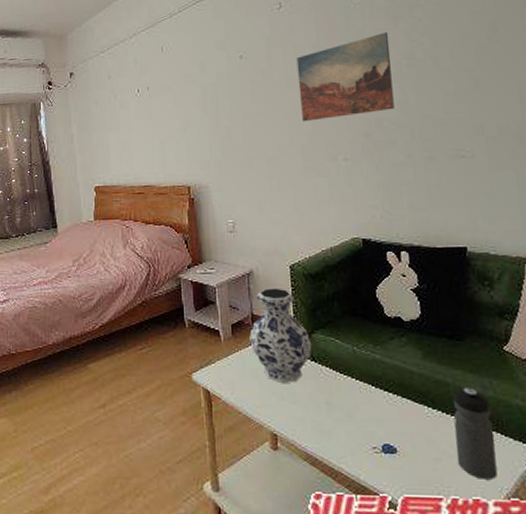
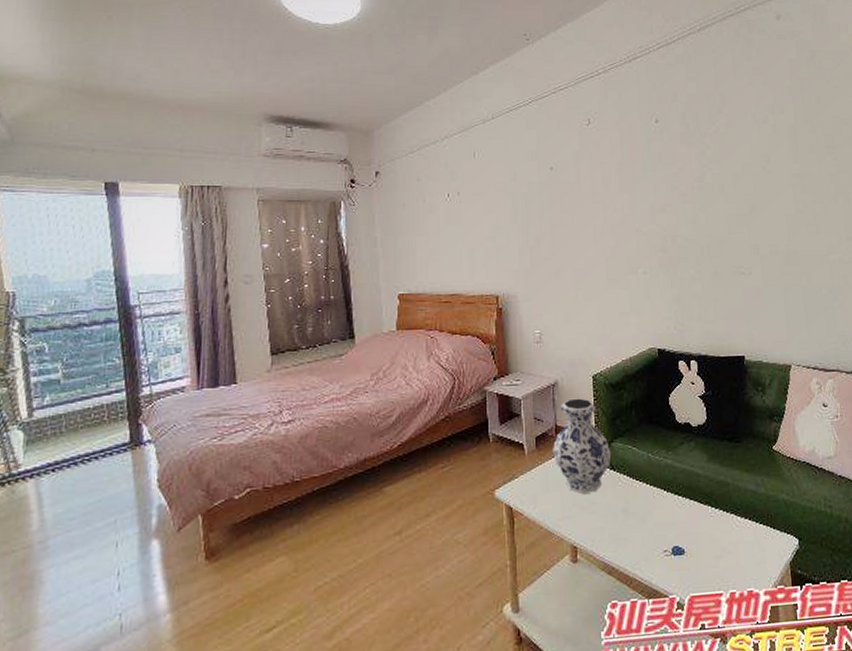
wall art: present [296,32,394,122] -> none [603,156,687,235]
water bottle: present [453,387,497,479] -> none [732,486,767,571]

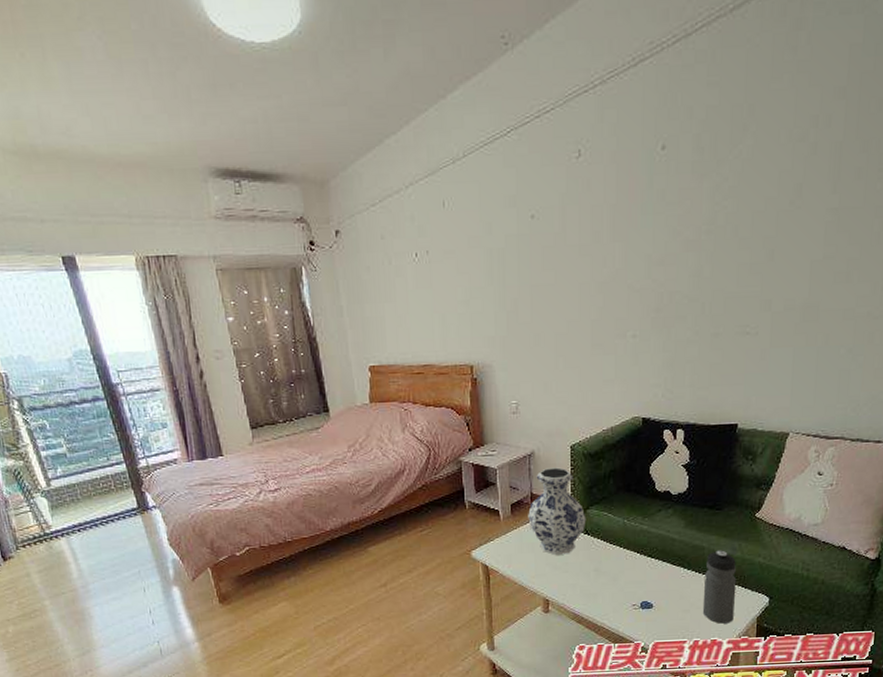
water bottle: none [732,486,767,571] -> present [702,550,737,624]

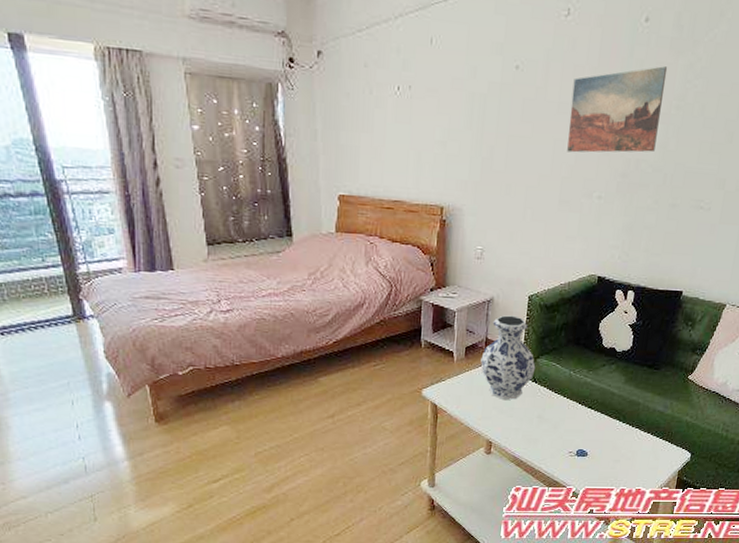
wall art: none [593,192,692,294] -> present [567,66,668,153]
water bottle: present [702,550,737,624] -> none [631,407,667,475]

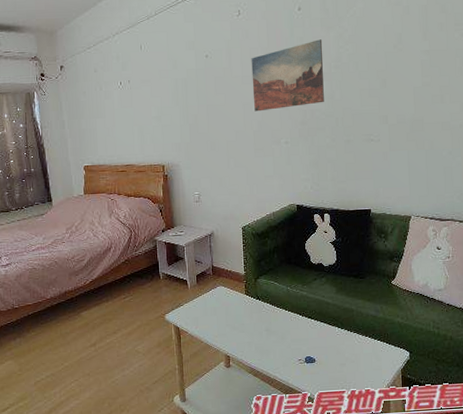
vase: present [480,315,536,400] -> none [210,245,257,317]

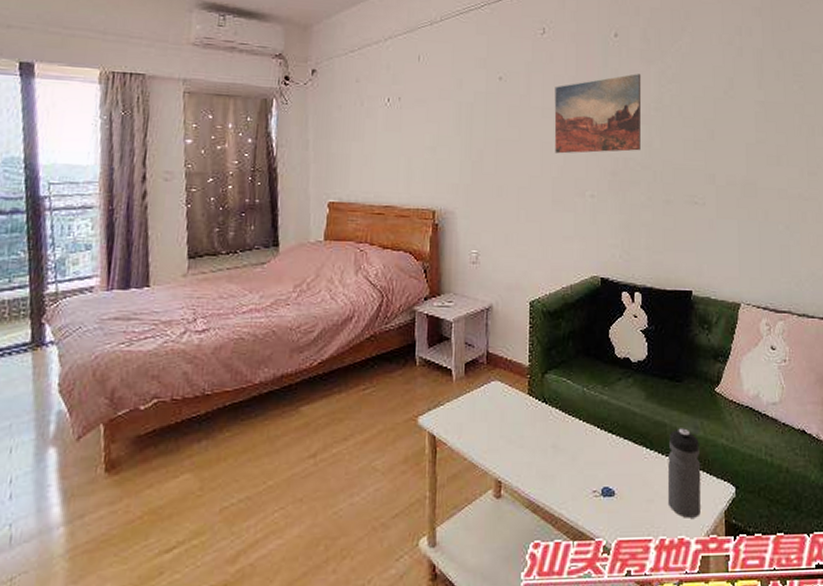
water bottle: none [355,312,382,375] -> present [667,428,701,518]

